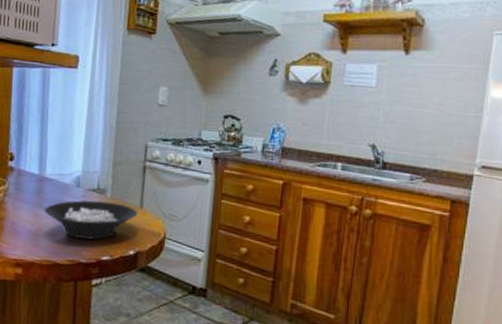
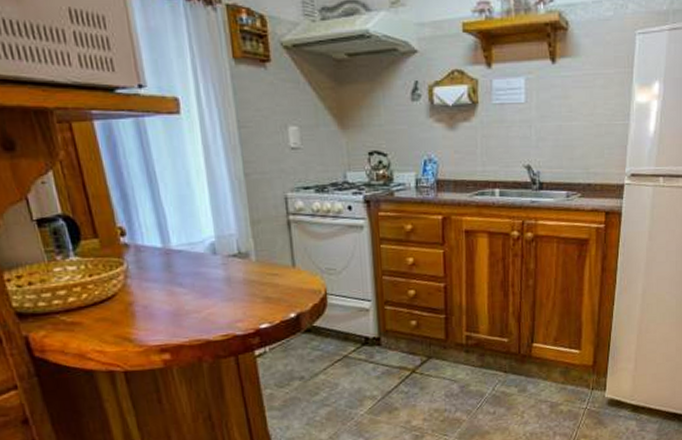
cereal bowl: present [44,200,138,241] -> none [179,265,292,311]

